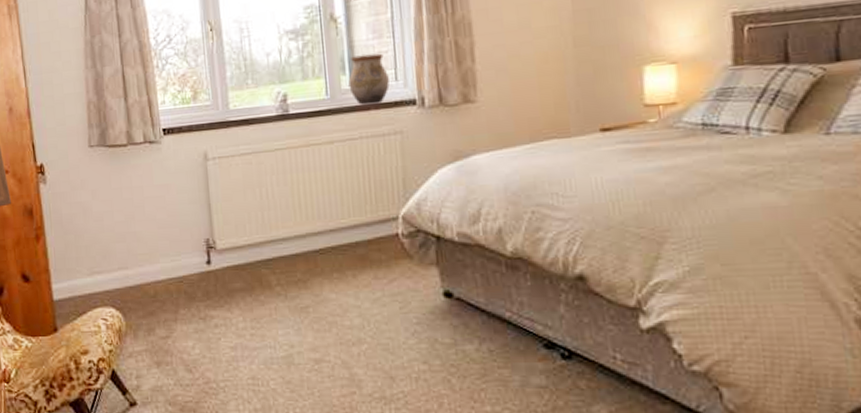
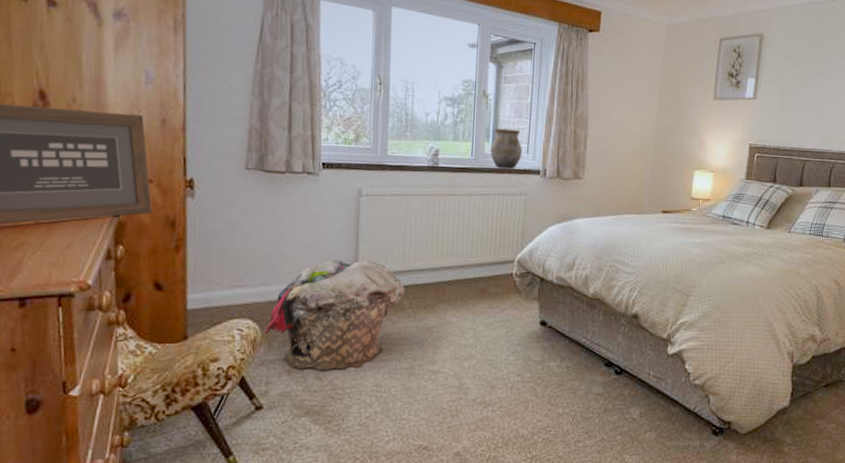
laundry basket: none [127,233,271,362] -> present [263,258,406,371]

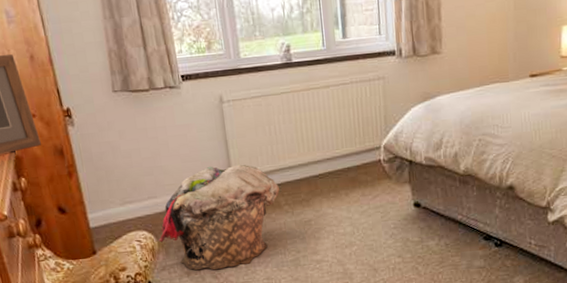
vase: present [490,128,522,169] -> none [341,11,374,55]

